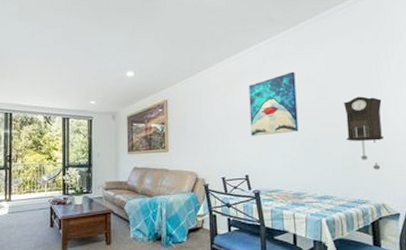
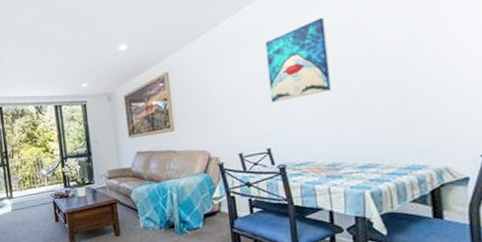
pendulum clock: present [344,96,383,170] -> none [391,35,446,127]

